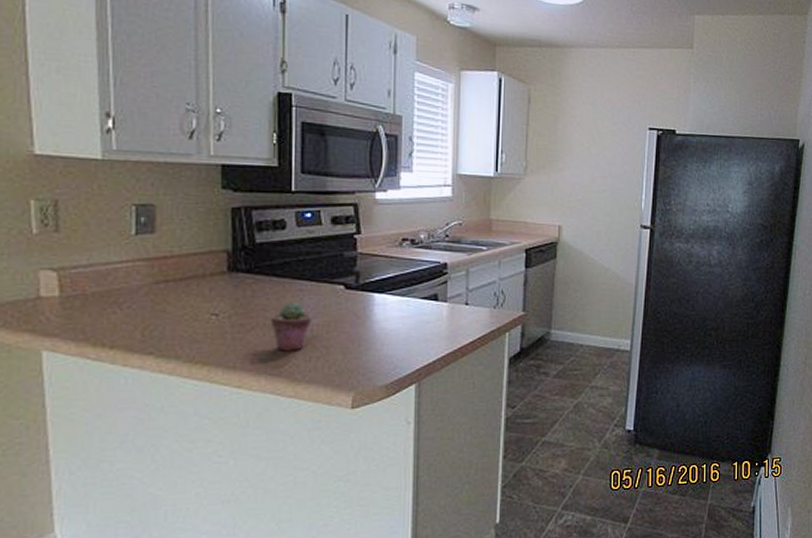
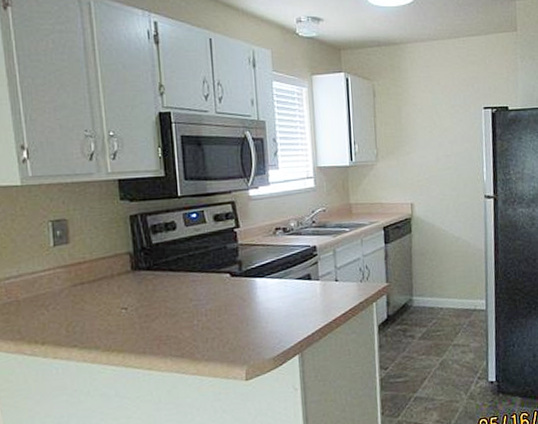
potted succulent: present [270,302,312,351] -> none [170,292,205,336]

